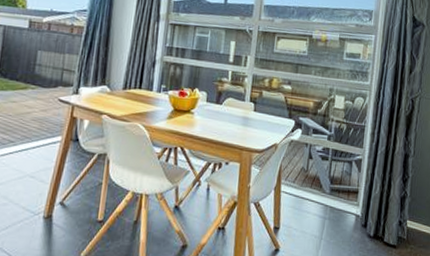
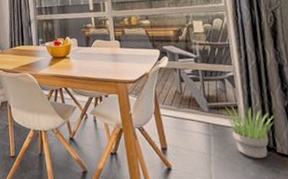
potted plant: none [341,190,390,247] -> present [221,106,274,159]

